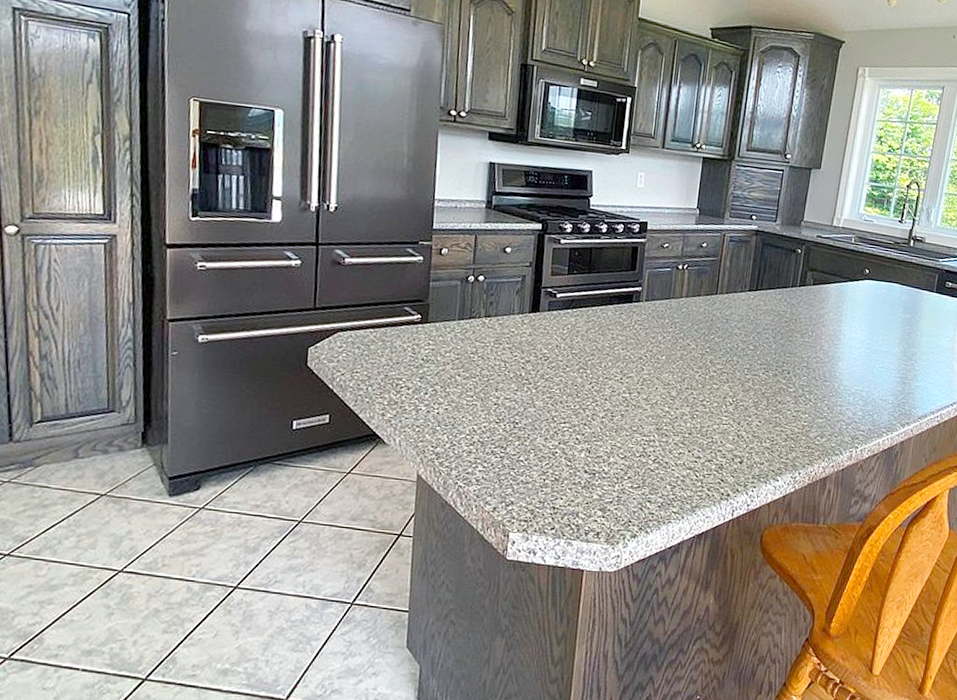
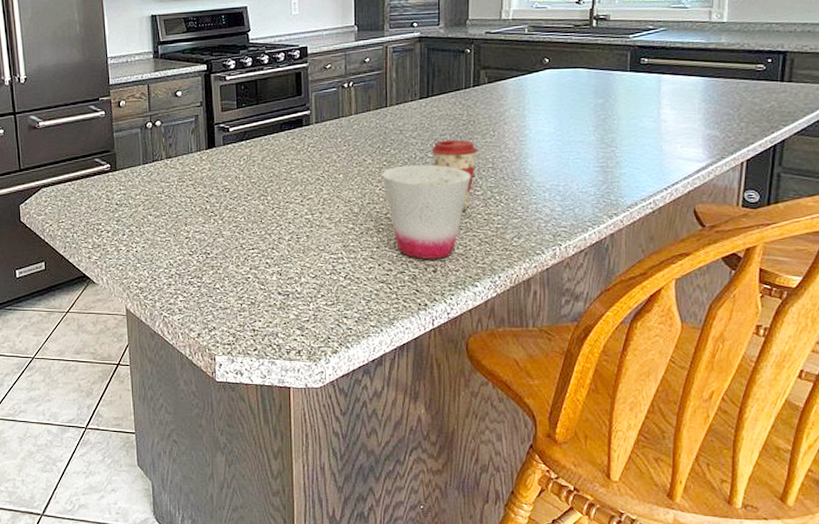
cup: none [703,354,786,451] -> present [382,164,471,259]
coffee cup: none [753,334,796,406] -> present [431,139,478,211]

